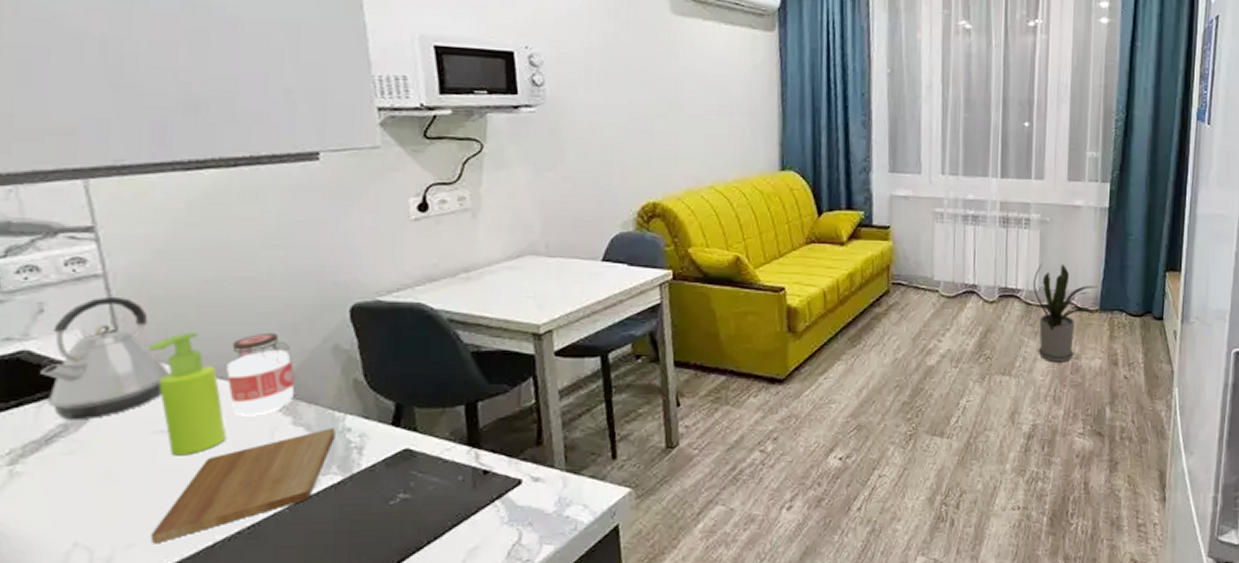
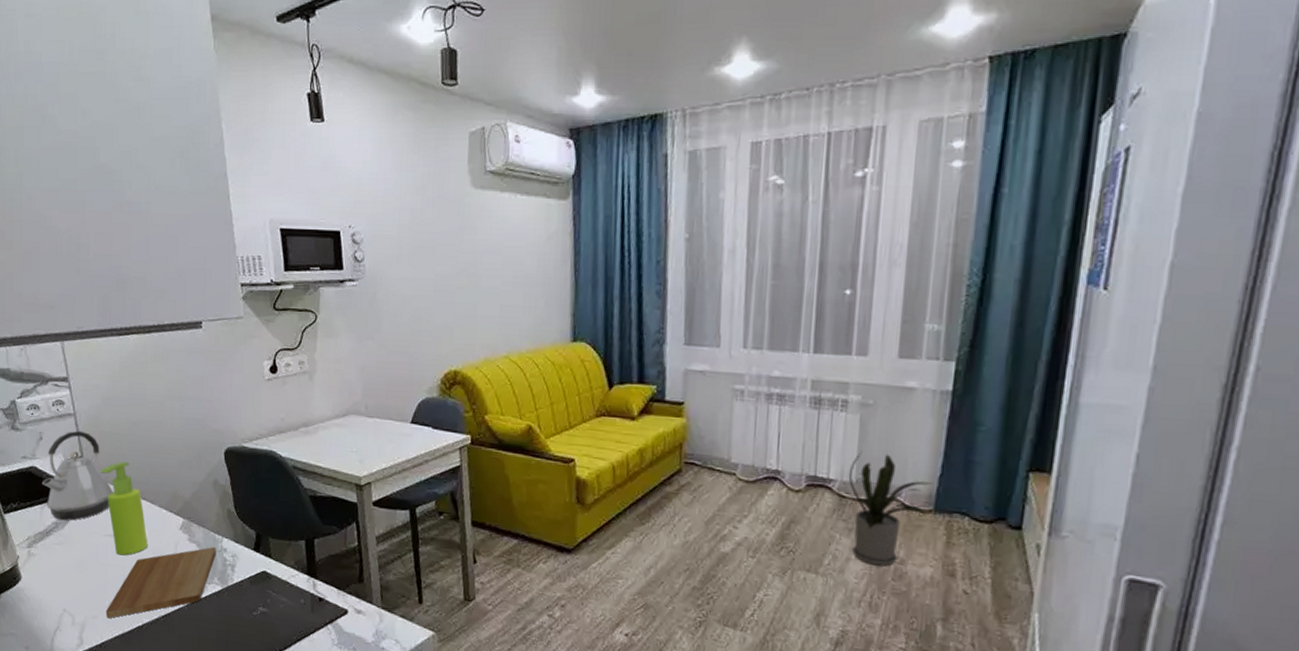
jar: present [227,332,296,415] -> none [147,466,190,530]

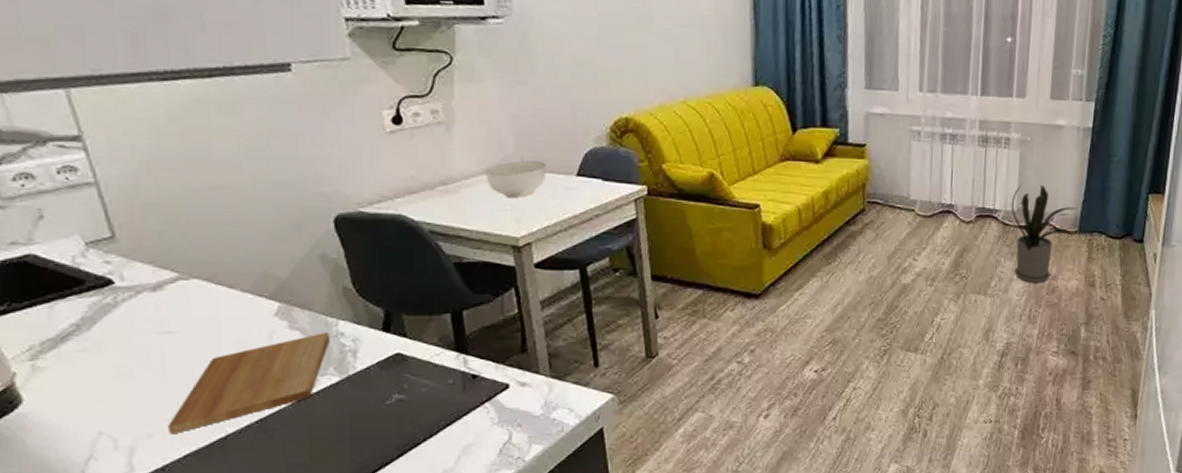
kettle: present [42,430,114,521] -> none [48,204,169,321]
soap dispenser: present [100,461,148,556] -> none [144,239,229,355]
bowl: none [336,407,386,441] -> present [484,161,546,199]

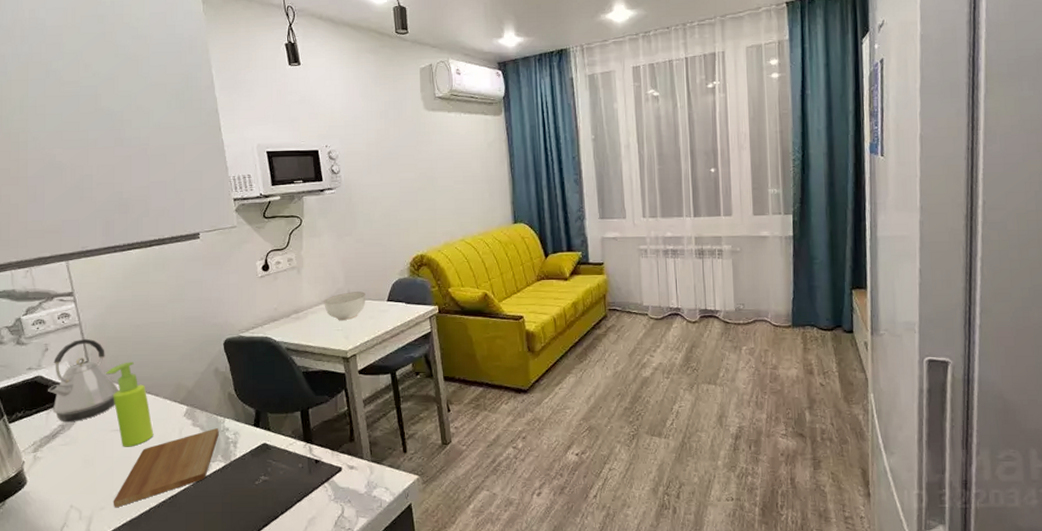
kettle: none [48,204,169,321] -> present [48,338,120,423]
soap dispenser: none [144,239,229,355] -> present [105,361,154,447]
house plant: present [1010,183,1078,283] -> none [729,287,789,373]

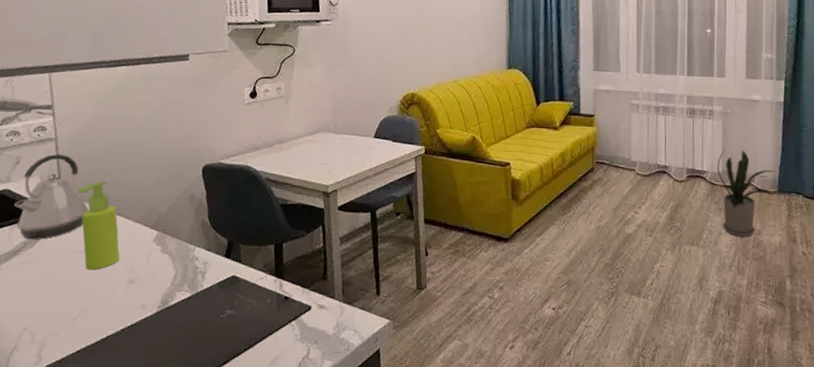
cutting board: present [113,428,219,508] -> none [69,256,188,334]
bowl: present [323,292,366,321] -> none [308,126,353,155]
house plant: none [729,287,789,373] -> present [717,149,776,237]

